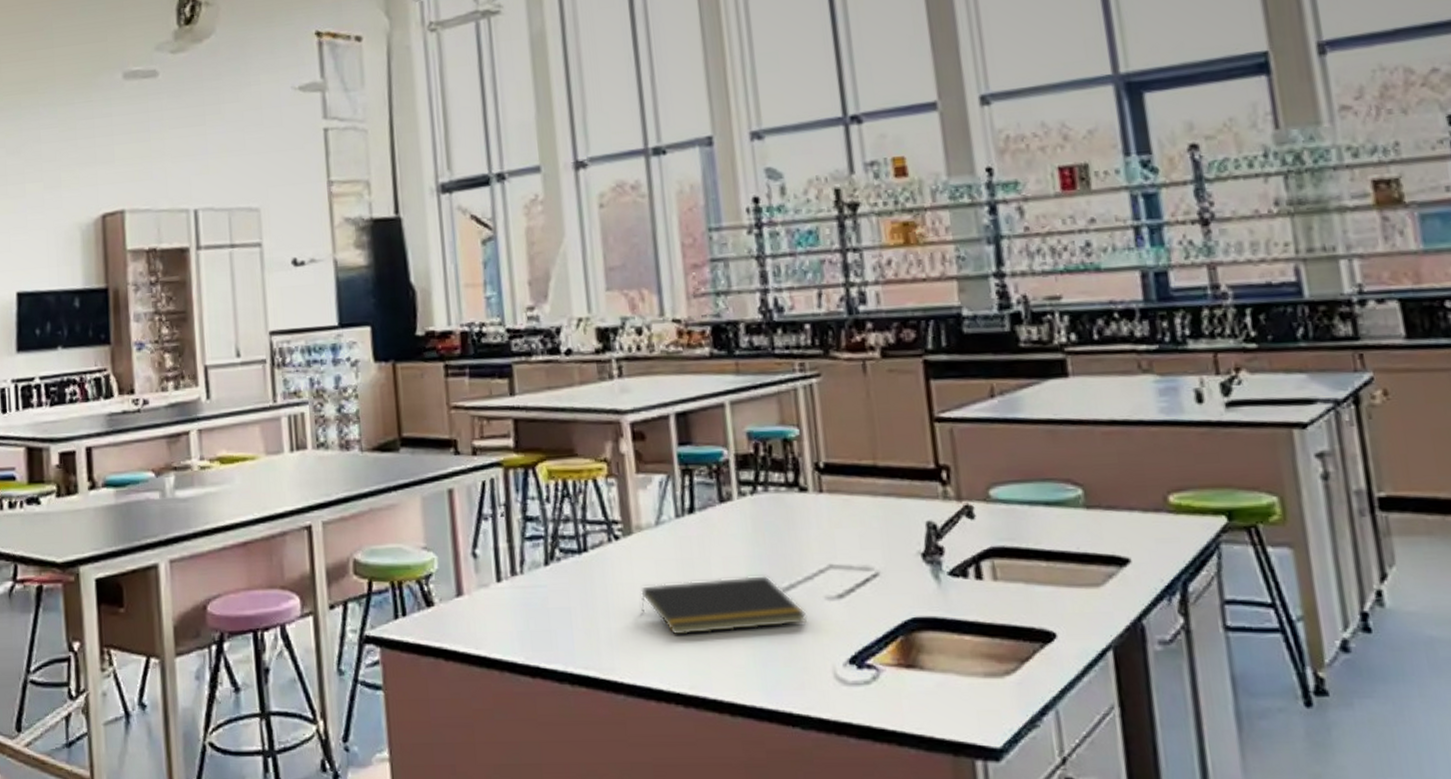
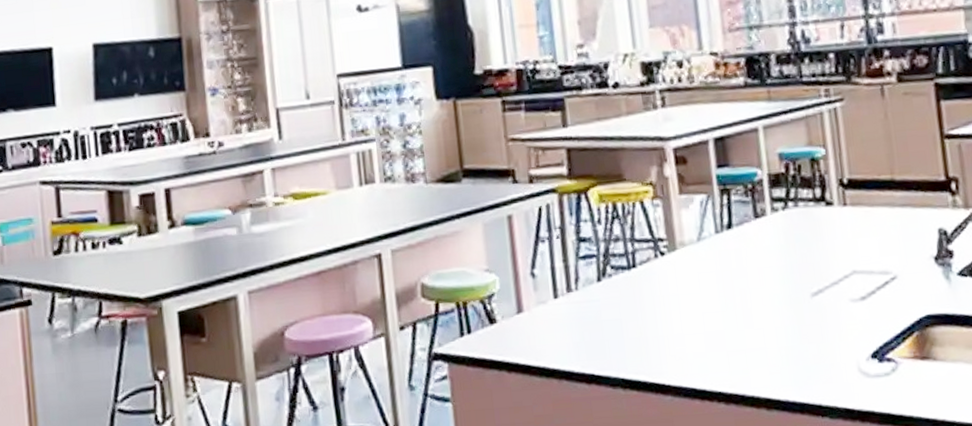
notepad: present [641,574,807,635] -> none [685,282,834,339]

